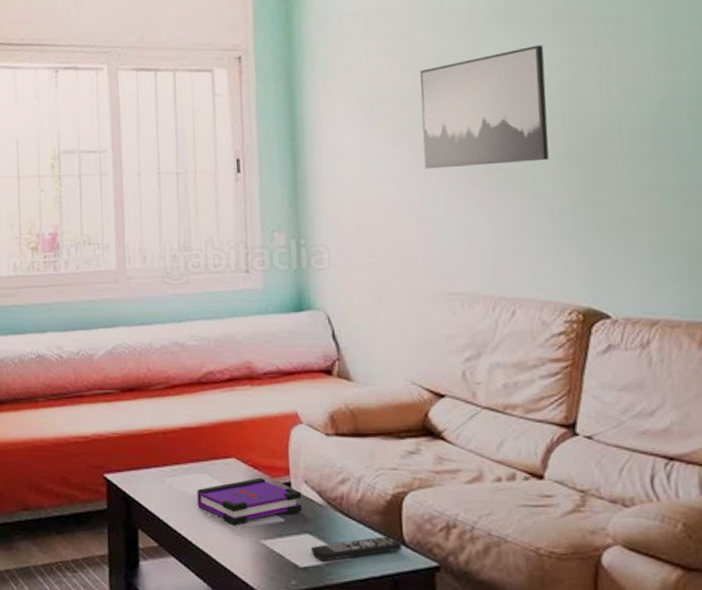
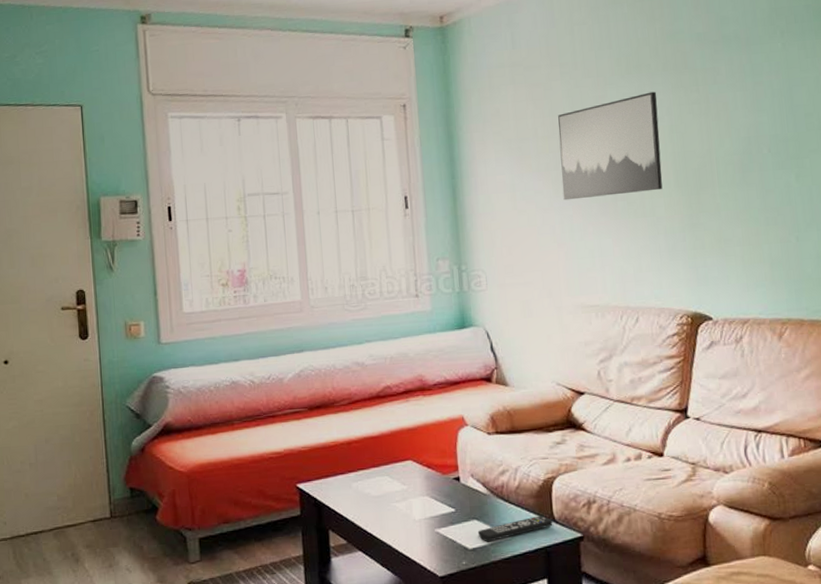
board game: present [197,477,303,526] -> none [379,475,470,519]

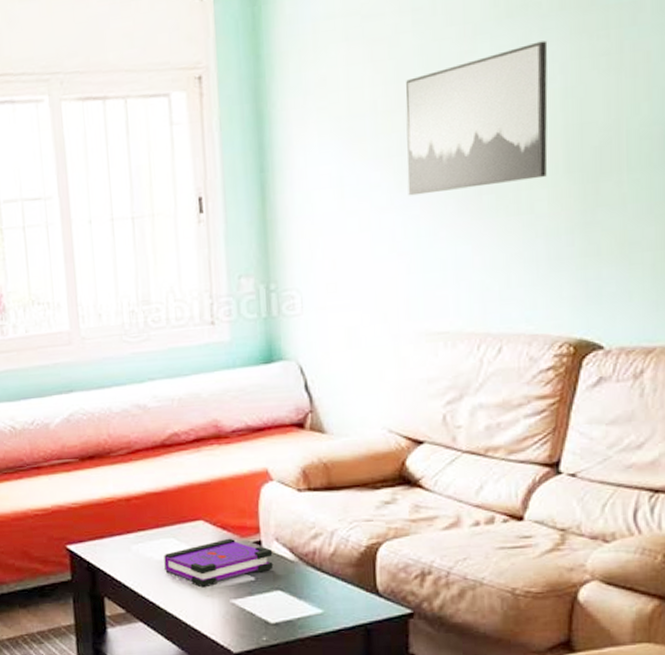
board game: none [379,475,470,519] -> present [164,538,274,588]
remote control: present [477,515,553,542] -> none [281,587,376,616]

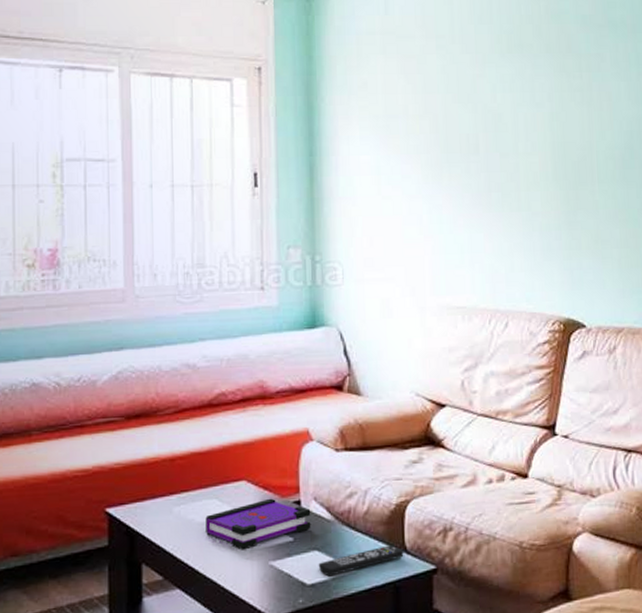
remote control: none [281,587,376,616] -> present [318,545,404,577]
wall art: present [405,40,548,196] -> none [431,74,540,188]

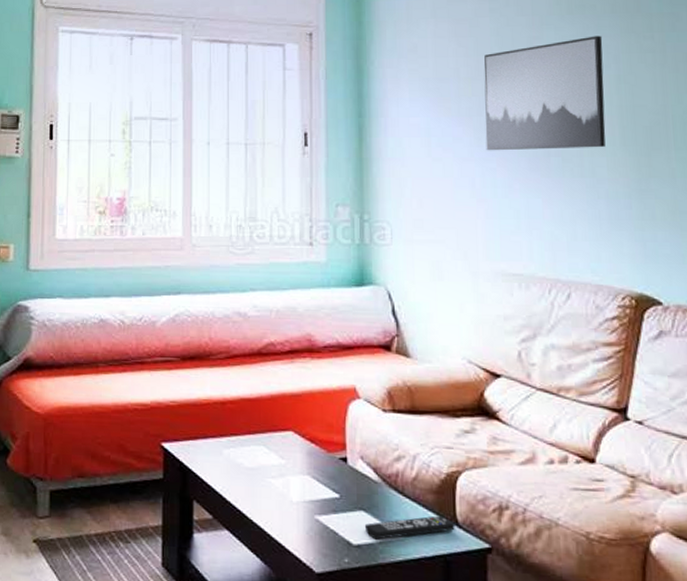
board game: present [205,498,311,550] -> none [253,451,358,500]
wall art: none [431,74,540,188] -> present [484,35,606,151]

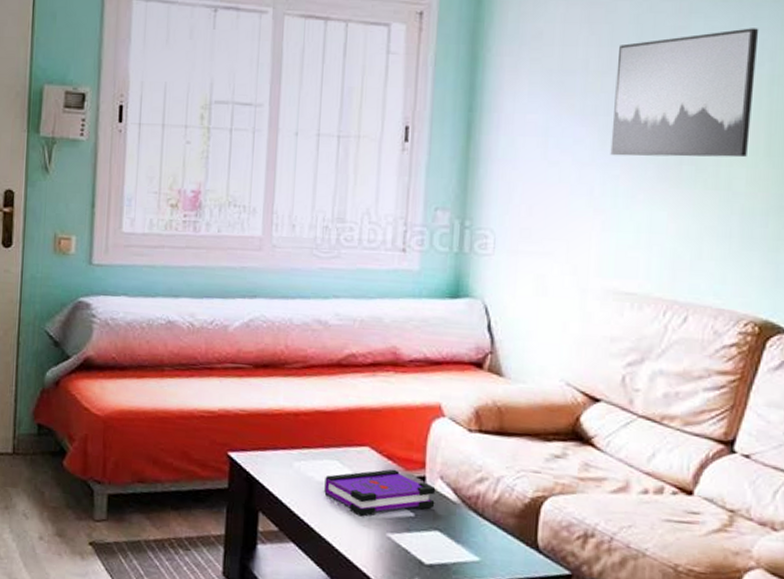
board game: none [253,451,358,500] -> present [324,469,436,517]
remote control: present [364,515,455,540] -> none [438,539,535,561]

